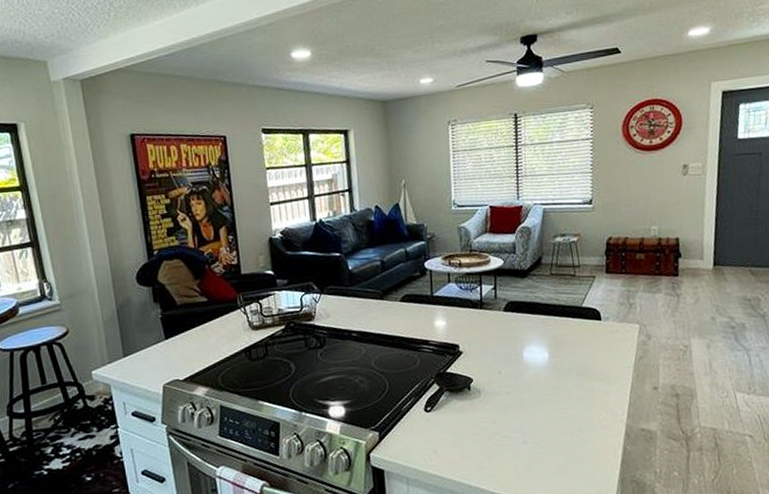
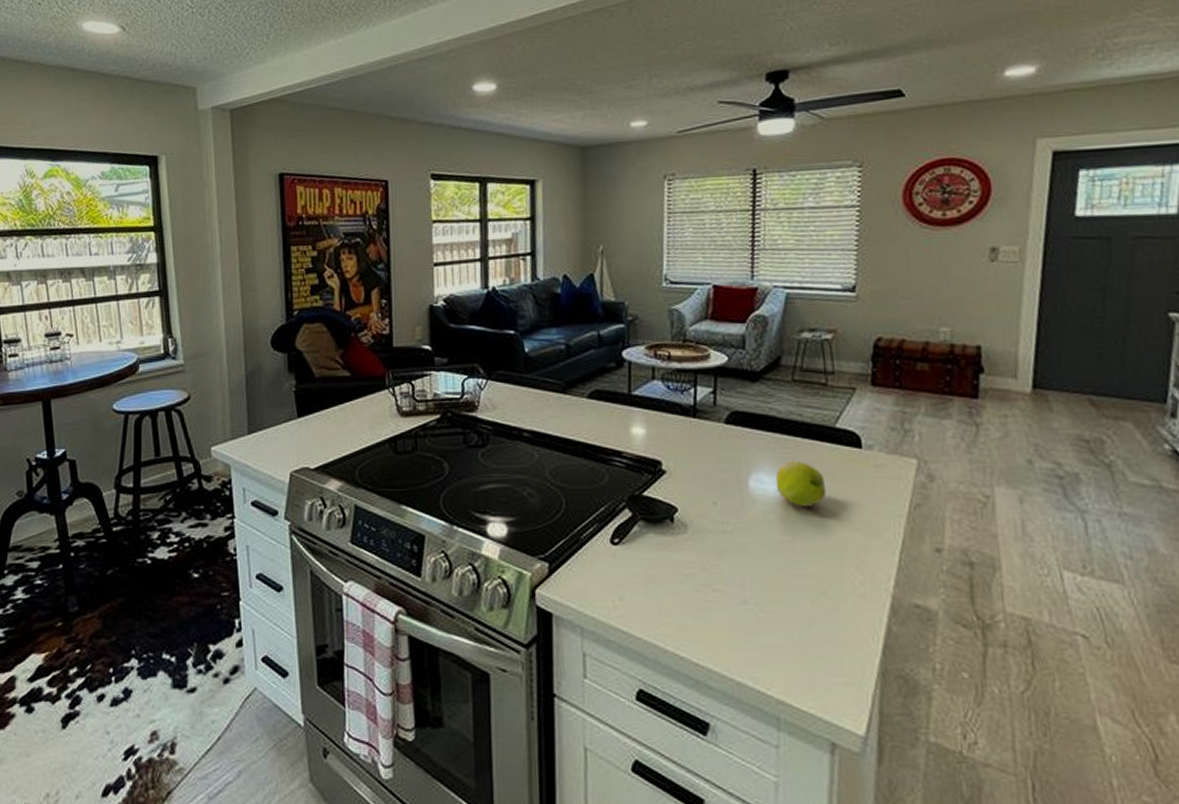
fruit: none [542,334,578,368] -> present [775,460,827,508]

